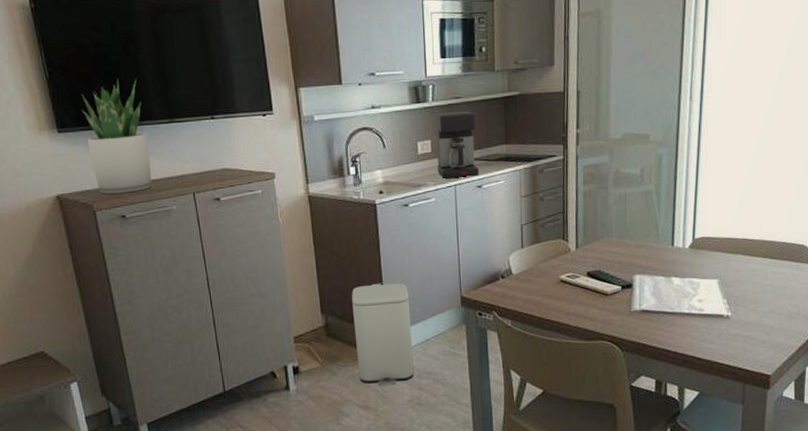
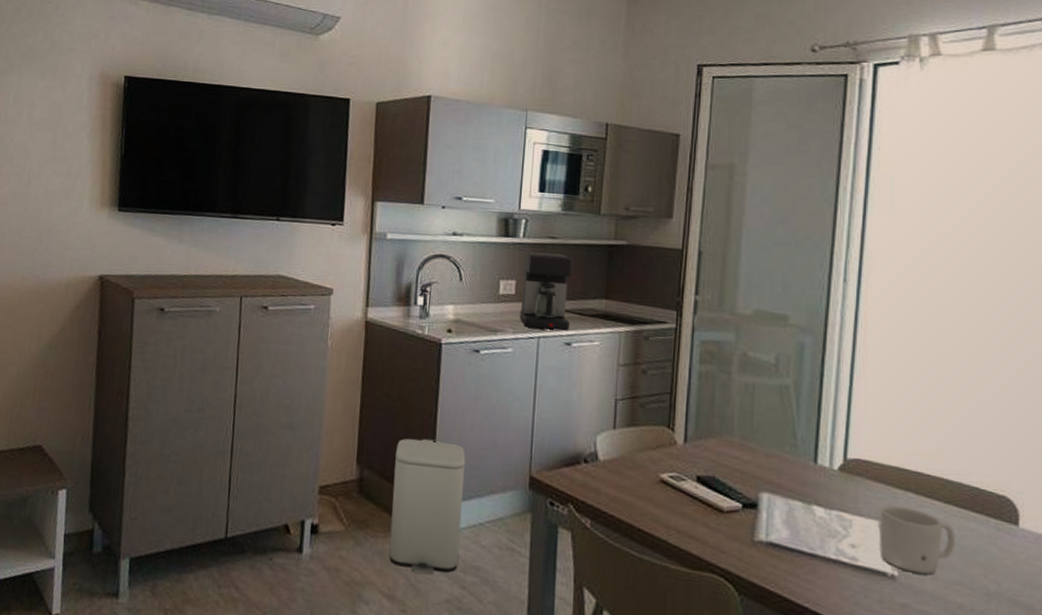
planter: present [81,78,153,194] -> none [143,165,209,286]
mug: none [718,266,770,312] -> present [879,505,955,575]

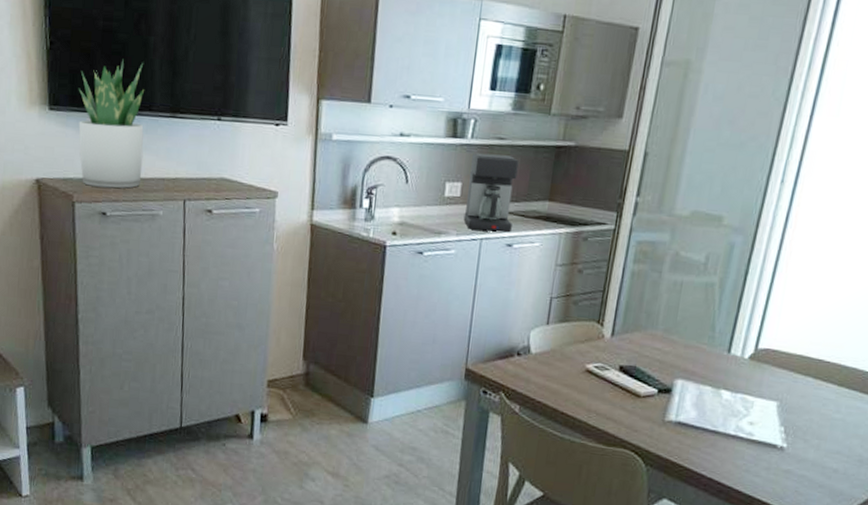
planter: none [143,165,209,286] -> present [78,59,144,189]
pedal bin: present [388,438,466,576] -> none [333,335,406,456]
mug: present [879,505,955,575] -> none [773,388,843,446]

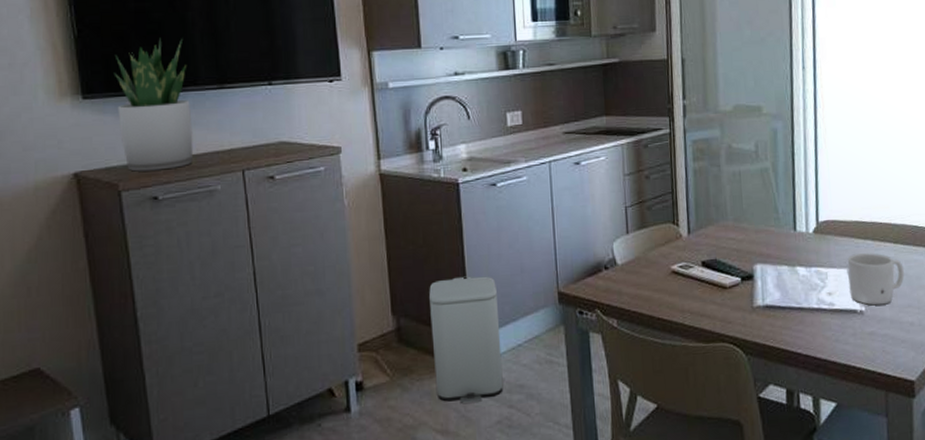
pedal bin: none [333,335,406,456] -> present [428,276,504,405]
coffee maker: present [463,152,519,233] -> none [527,79,576,154]
mug: none [773,388,843,446] -> present [847,253,905,306]

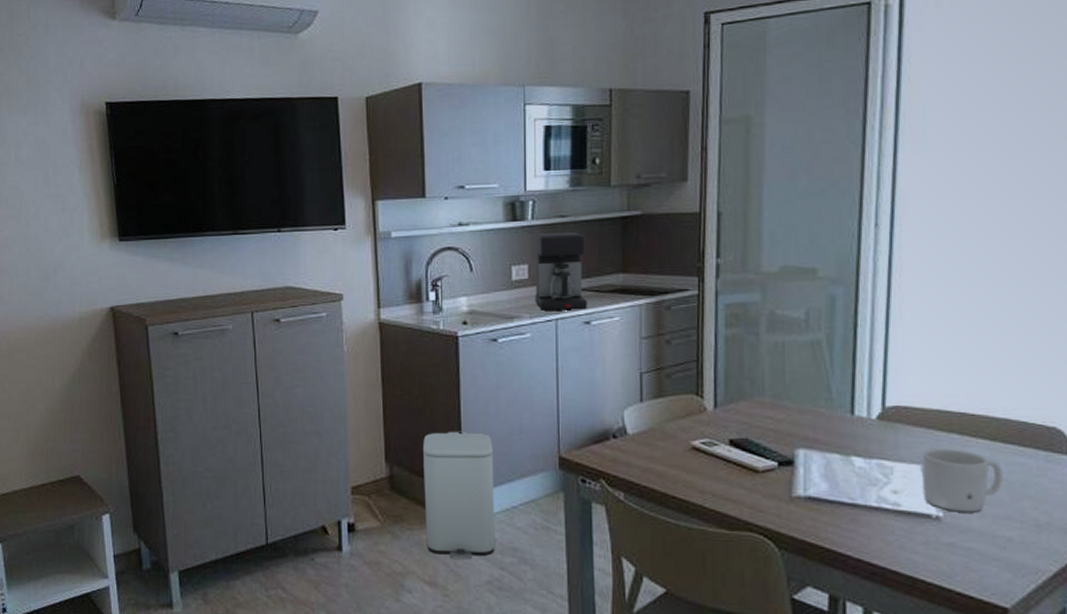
planter: present [113,37,194,172] -> none [145,186,210,308]
coffee maker: none [527,79,576,154] -> present [535,232,587,310]

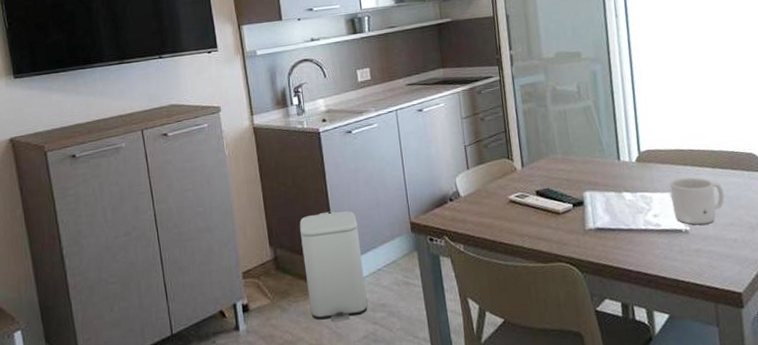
coffee maker: present [535,232,587,310] -> none [373,39,419,104]

